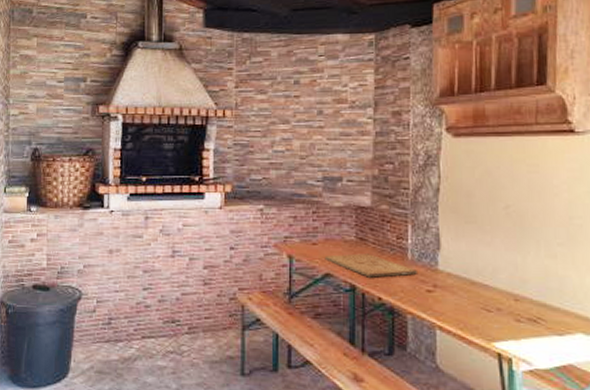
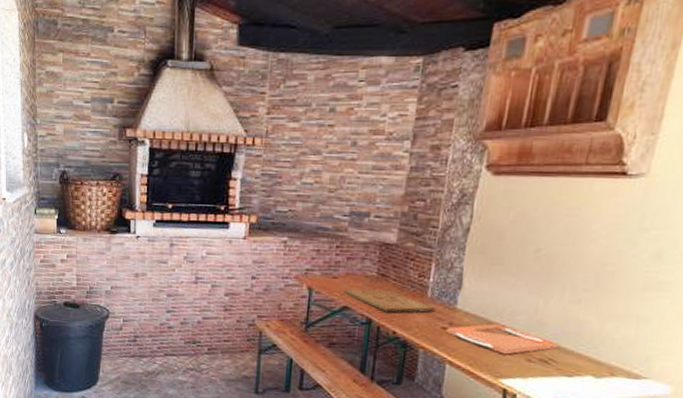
serving tray: none [432,283,543,316] -> present [446,323,558,355]

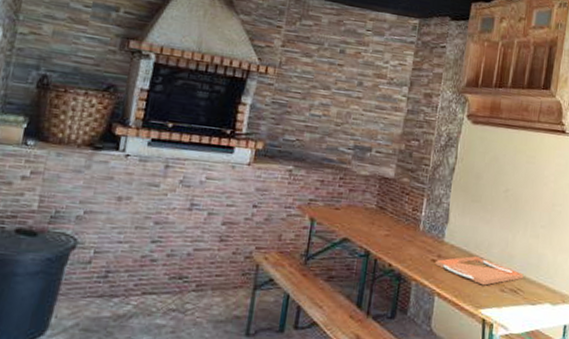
cutting board: present [343,289,435,313] -> none [344,221,426,245]

